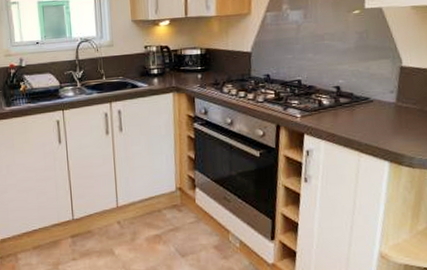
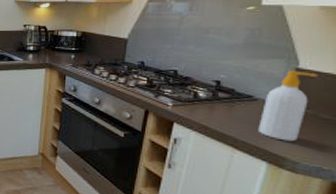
soap bottle: none [377,69,419,138] -> present [258,70,319,142]

